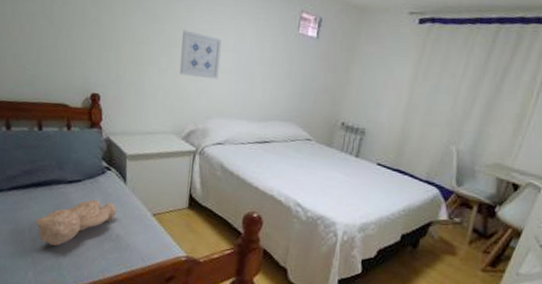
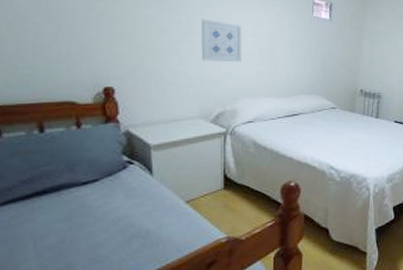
teddy bear: present [35,199,117,247] -> none [42,197,144,259]

